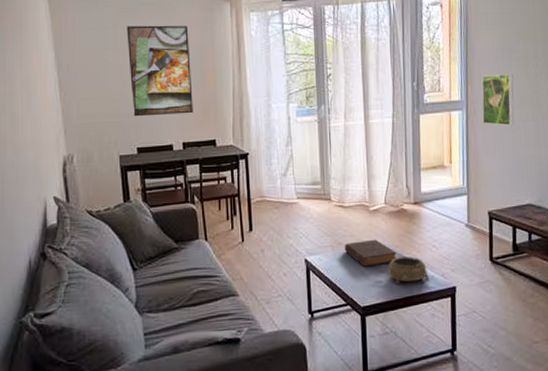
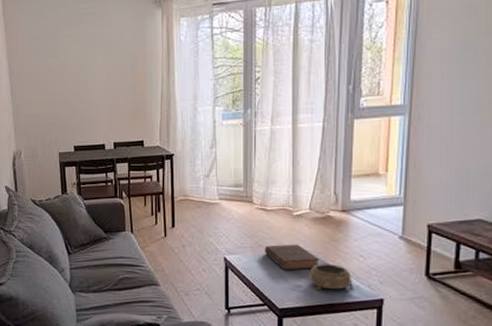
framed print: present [126,25,193,117] -> none [67,33,124,118]
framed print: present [481,73,514,126] -> none [428,75,471,133]

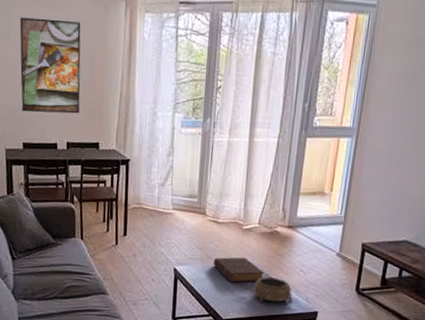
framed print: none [67,33,124,118] -> present [19,17,81,114]

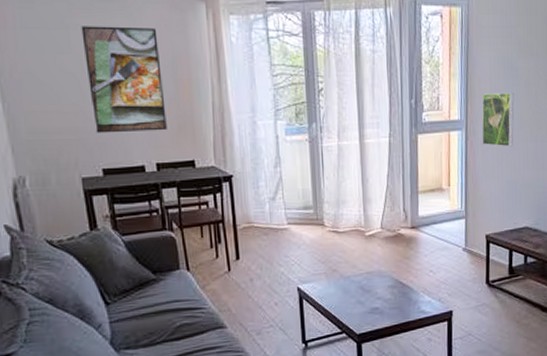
book: present [213,257,264,283] -> none [338,265,394,294]
decorative bowl: present [253,277,293,303] -> none [384,282,426,310]
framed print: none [371,103,413,159] -> present [482,92,514,147]

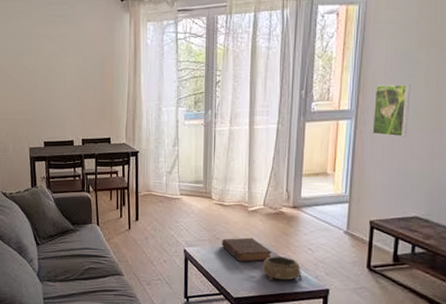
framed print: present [81,26,167,134] -> none [39,34,93,115]
book: none [338,265,394,294] -> present [221,237,272,262]
decorative bowl: none [384,282,426,310] -> present [262,256,303,281]

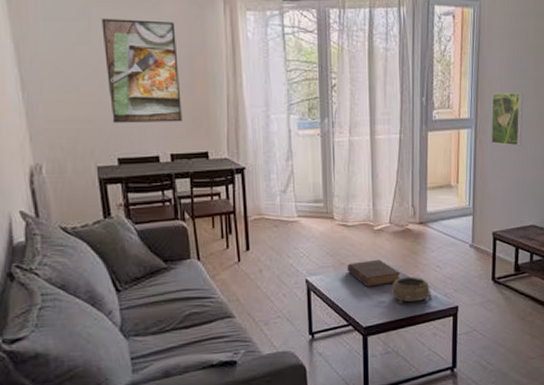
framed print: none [39,34,93,115] -> present [101,18,182,124]

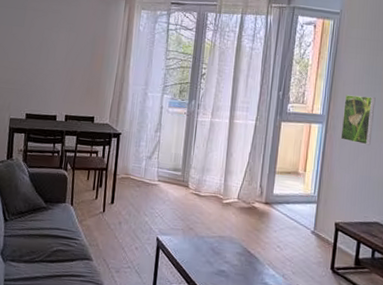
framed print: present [101,18,182,124] -> none [27,8,86,91]
book: present [346,259,401,287] -> none [194,229,243,255]
decorative bowl: present [391,277,433,304] -> none [231,251,271,277]

